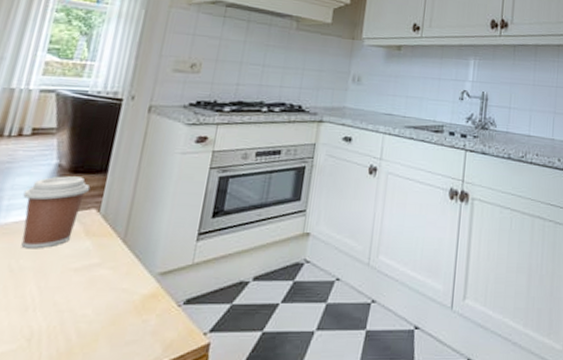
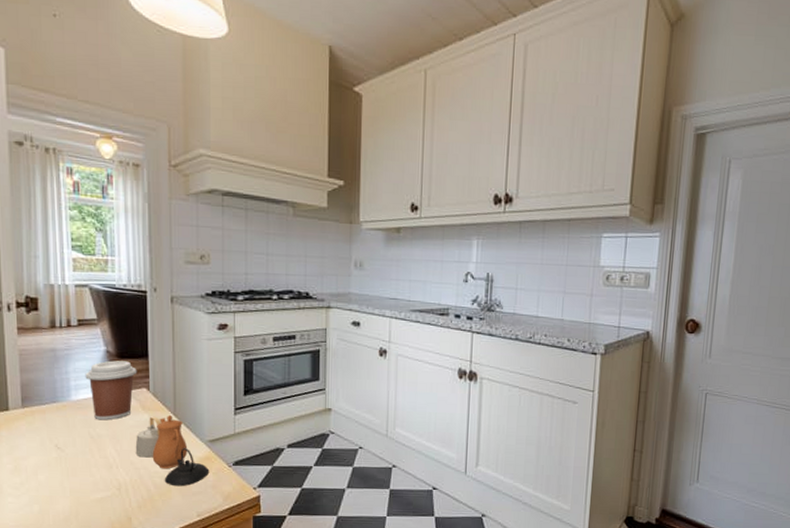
teapot: none [63,242,153,334] -> present [135,415,210,487]

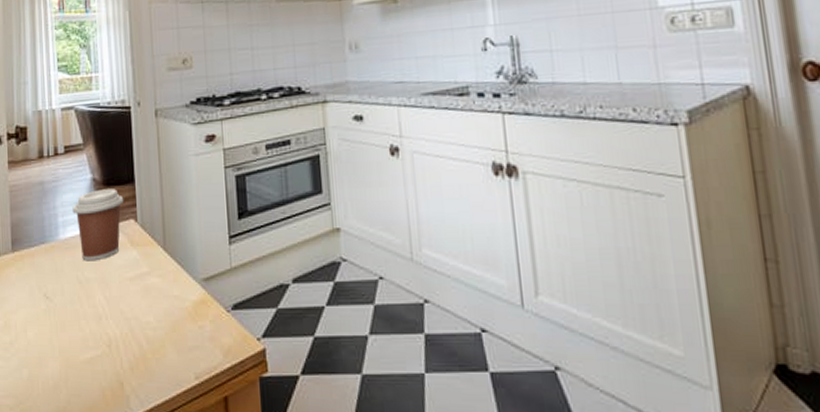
teapot: present [135,415,210,487] -> none [124,250,206,340]

